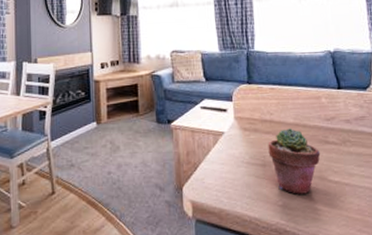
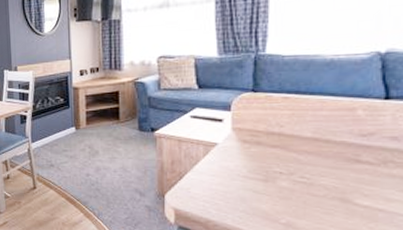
potted succulent: present [268,128,321,194] -> none [273,143,347,215]

